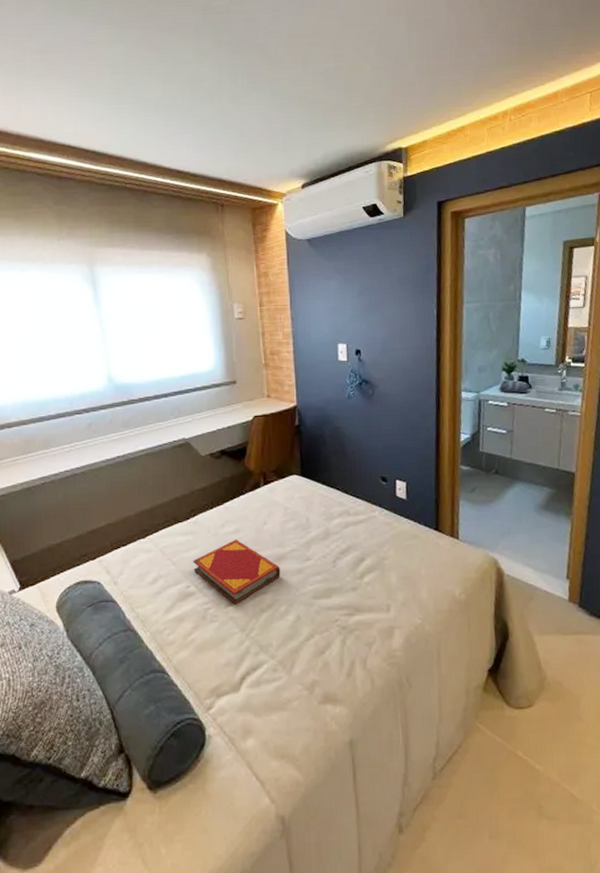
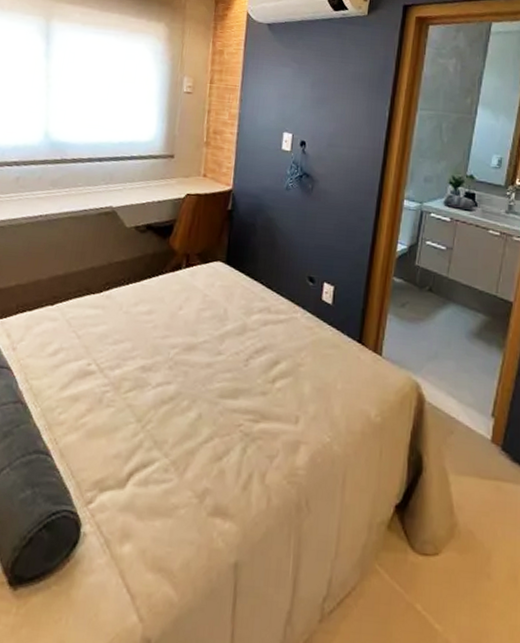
hardback book: present [193,540,281,605] -> none [97,321,189,392]

